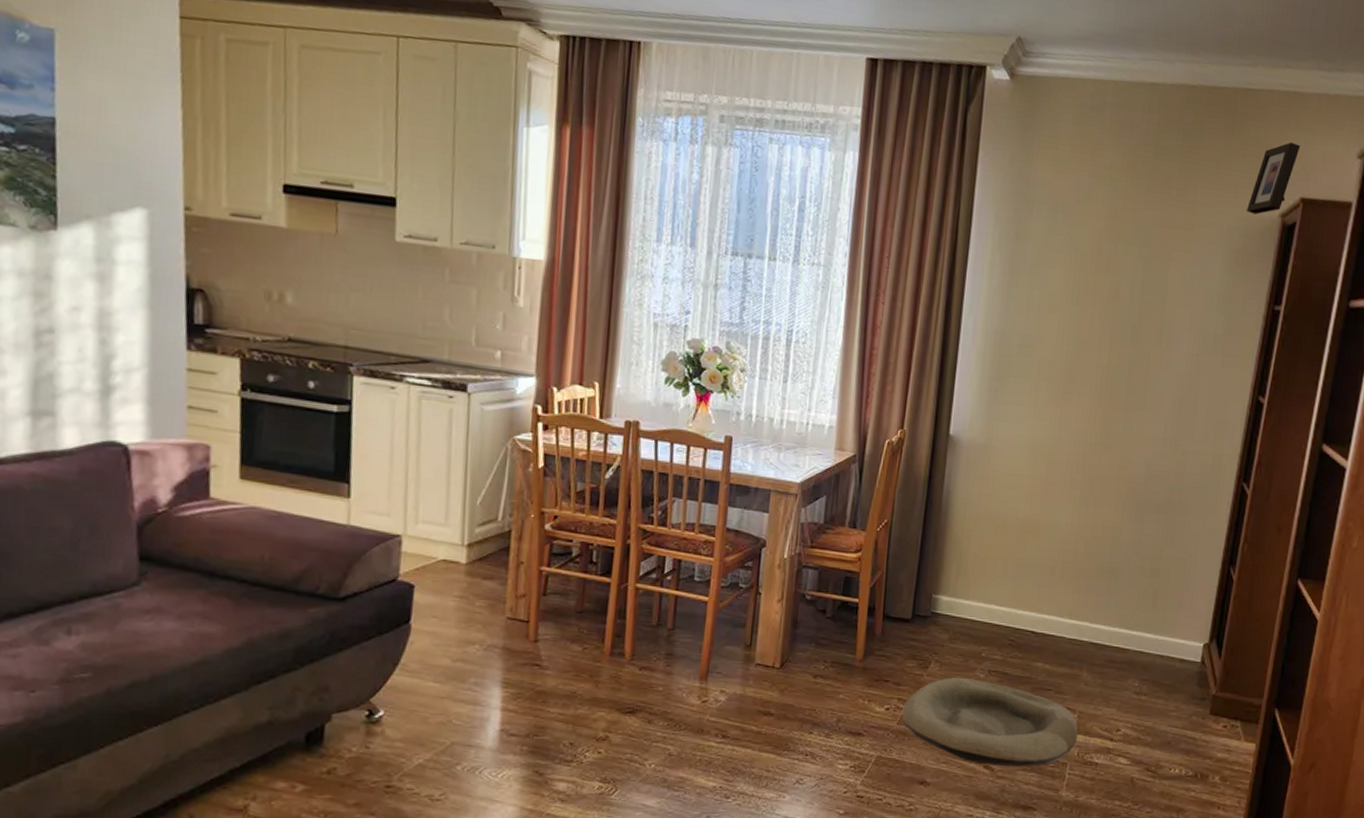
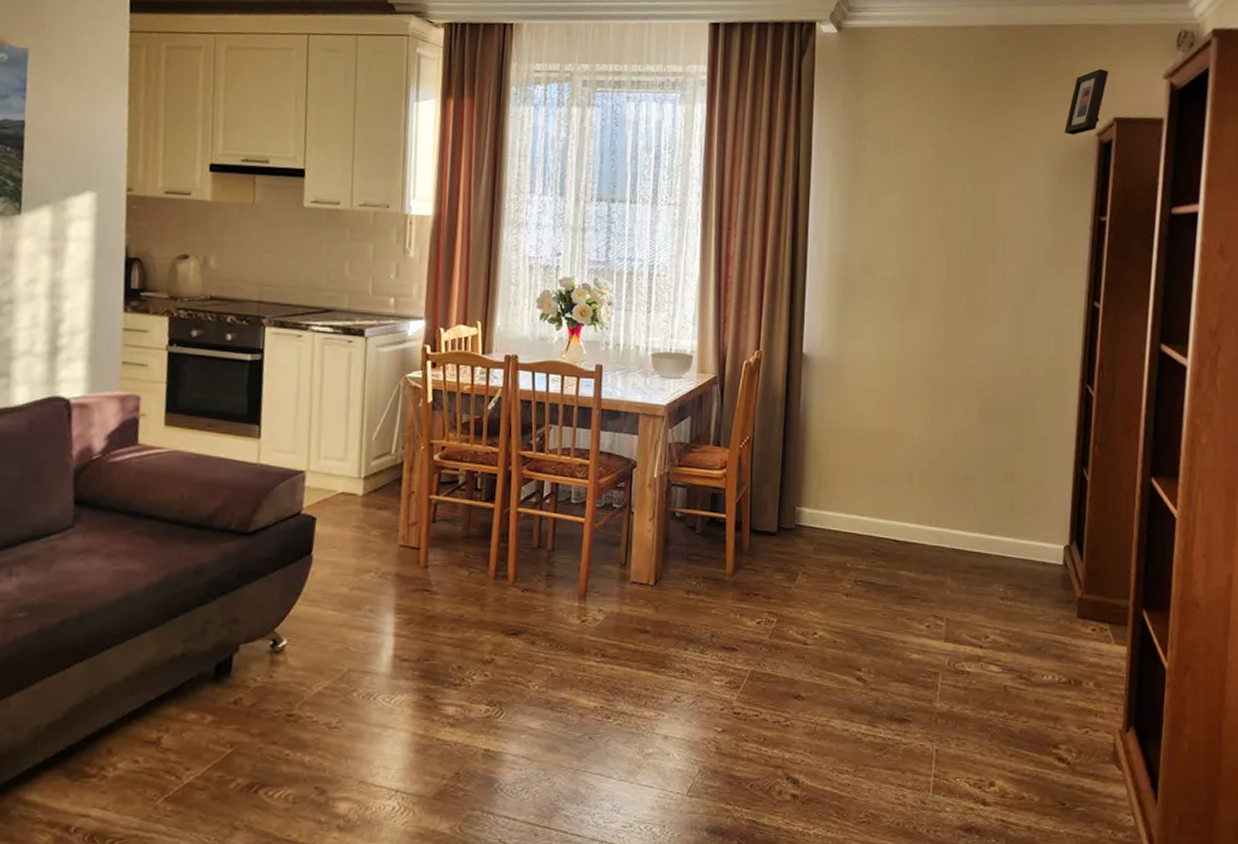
kettle: none [235,286,280,340] -> present [165,253,204,299]
bowl: none [785,425,832,456] -> present [651,351,694,379]
dog bed: present [902,677,1078,768] -> none [773,588,948,679]

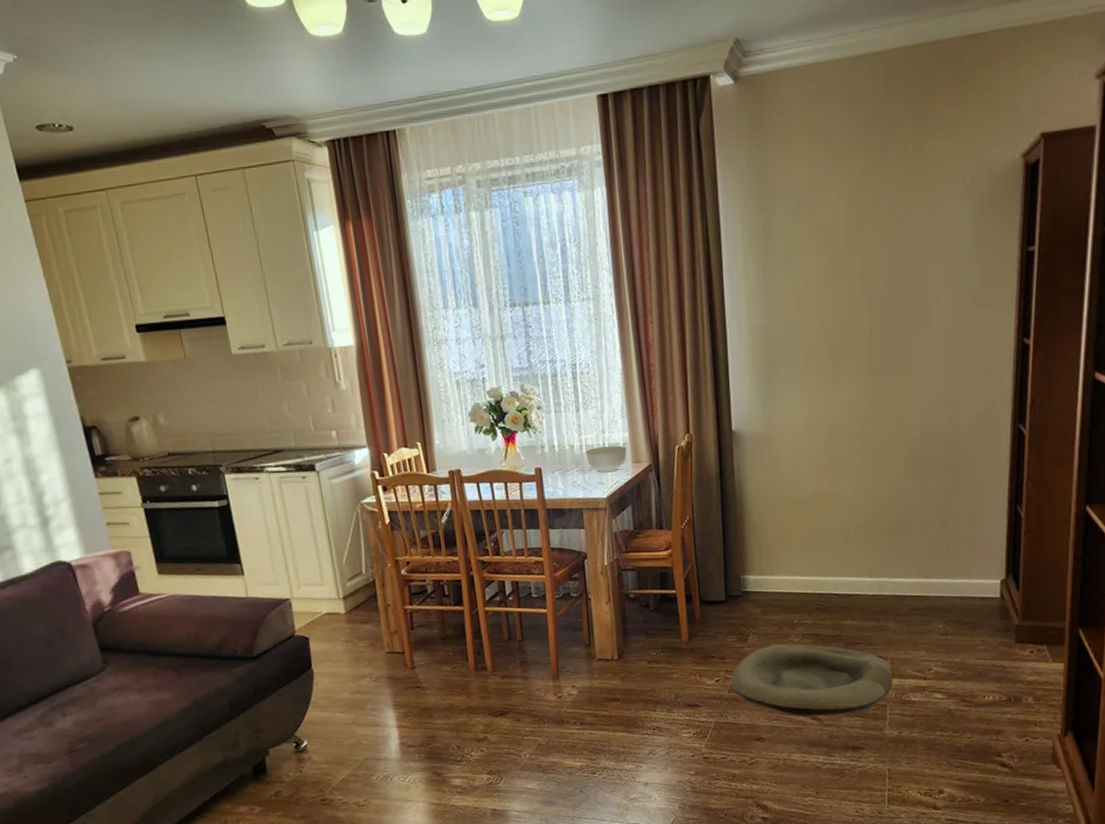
dog bed: none [773,588,948,679] -> present [730,643,893,717]
picture frame: present [1064,68,1109,135] -> none [987,78,1034,161]

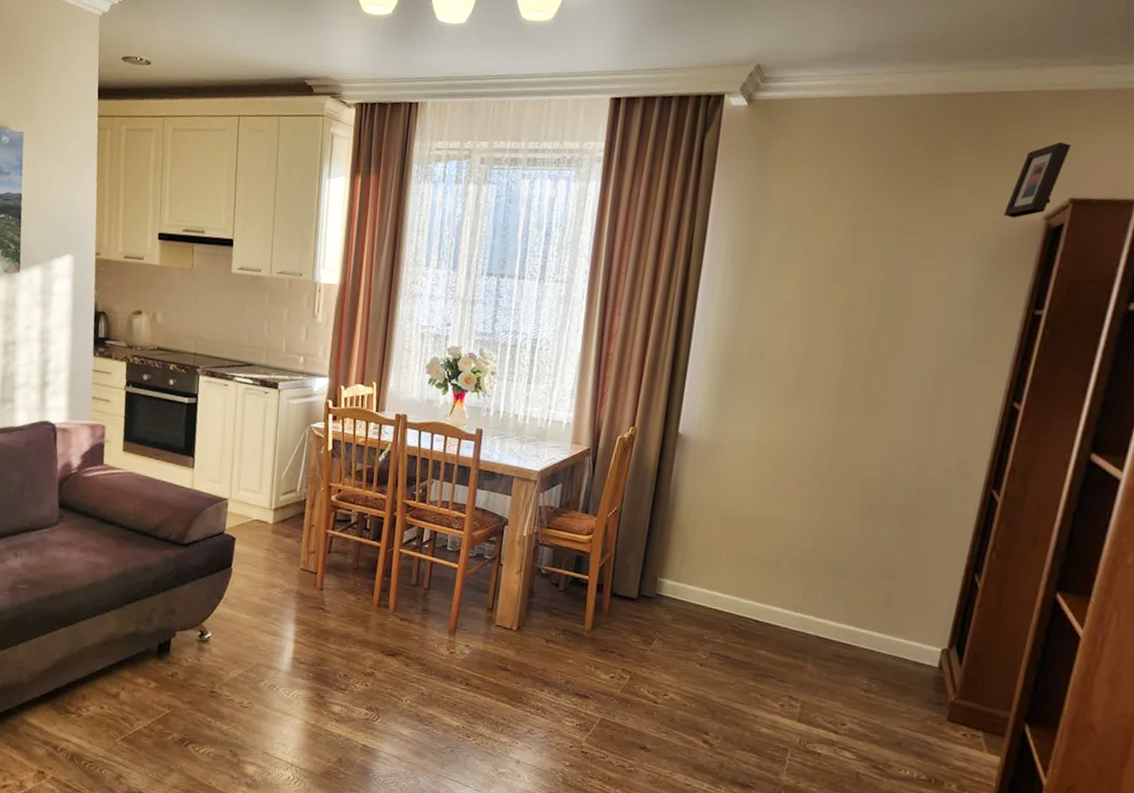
bowl: present [585,445,627,473] -> none [528,421,569,448]
dog bed: present [730,643,893,717] -> none [625,655,801,748]
picture frame: none [987,78,1034,161] -> present [1004,141,1072,218]

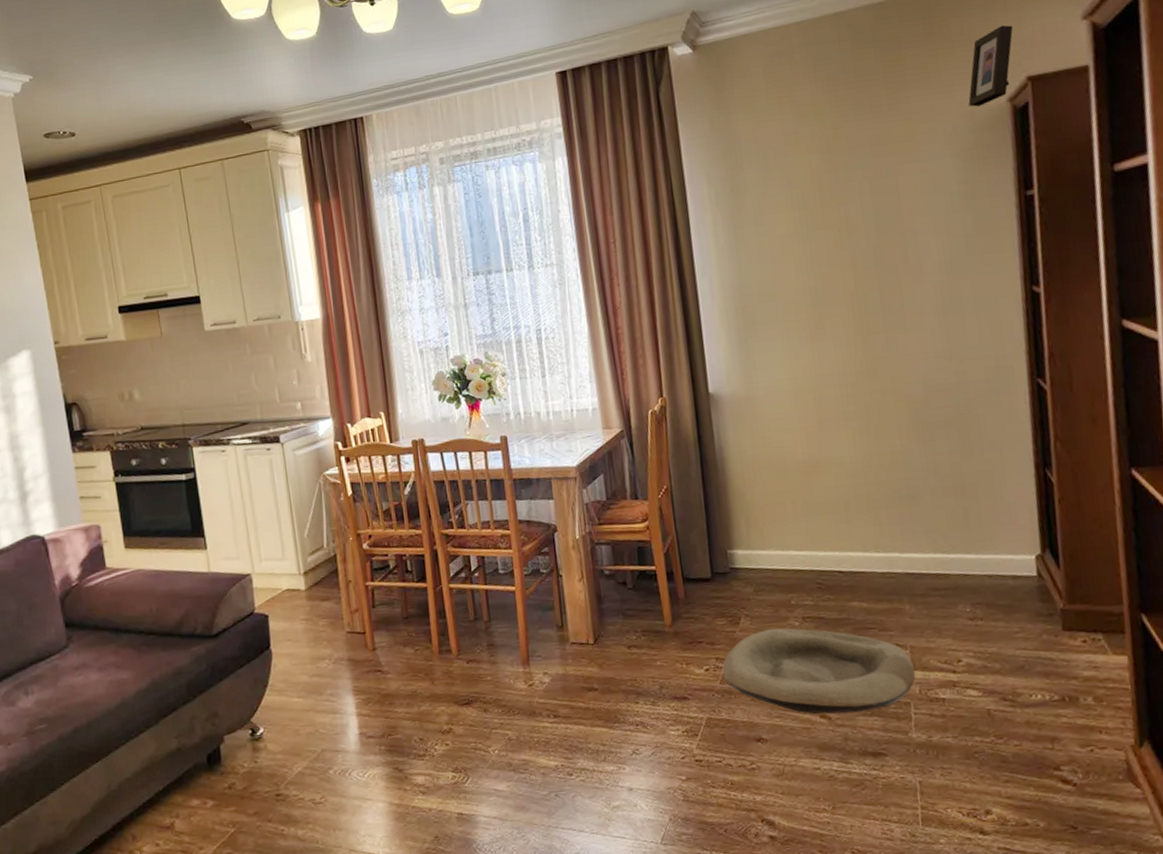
kettle: present [124,309,153,348] -> none [101,391,134,434]
dog bed: none [625,655,801,748] -> present [722,627,916,715]

